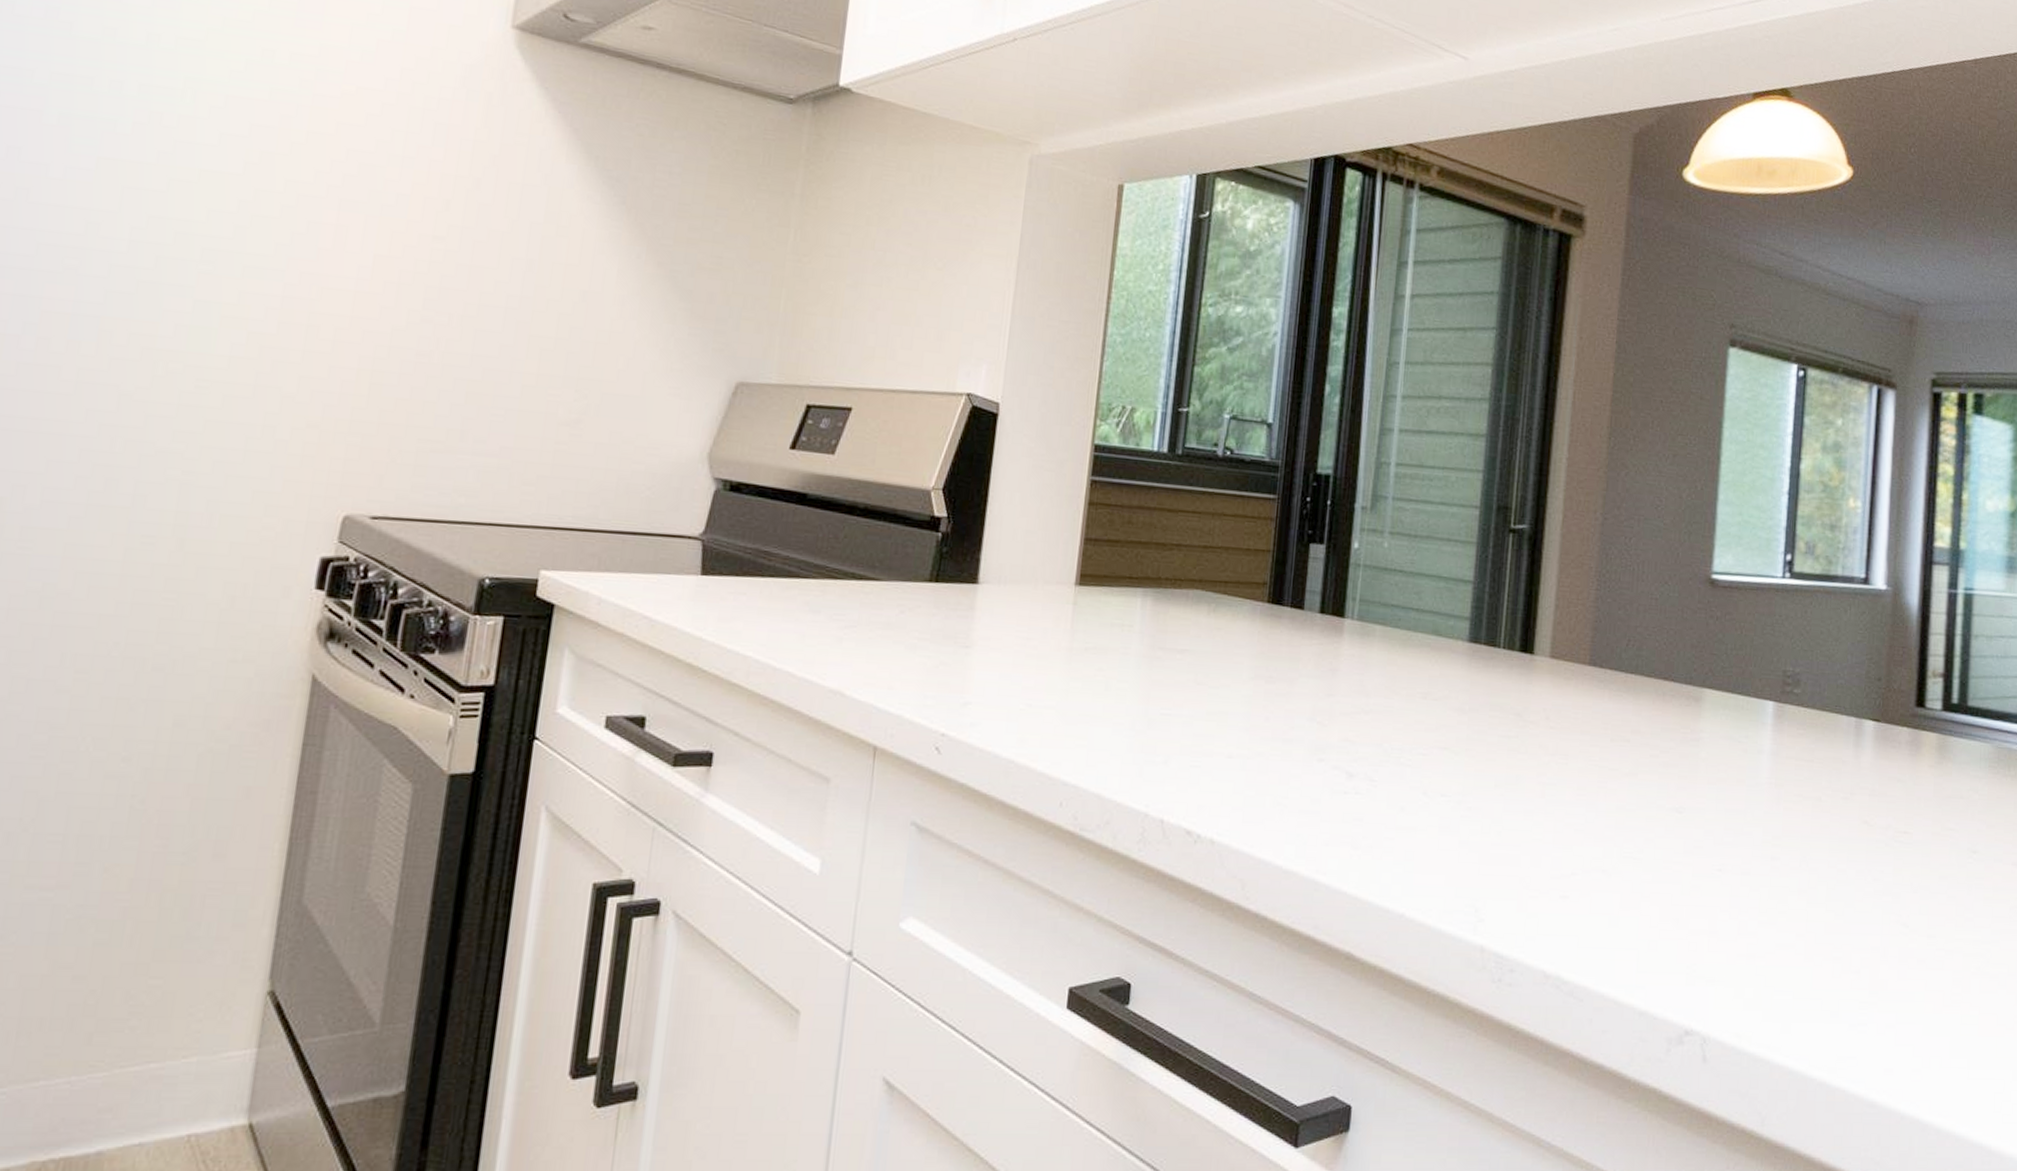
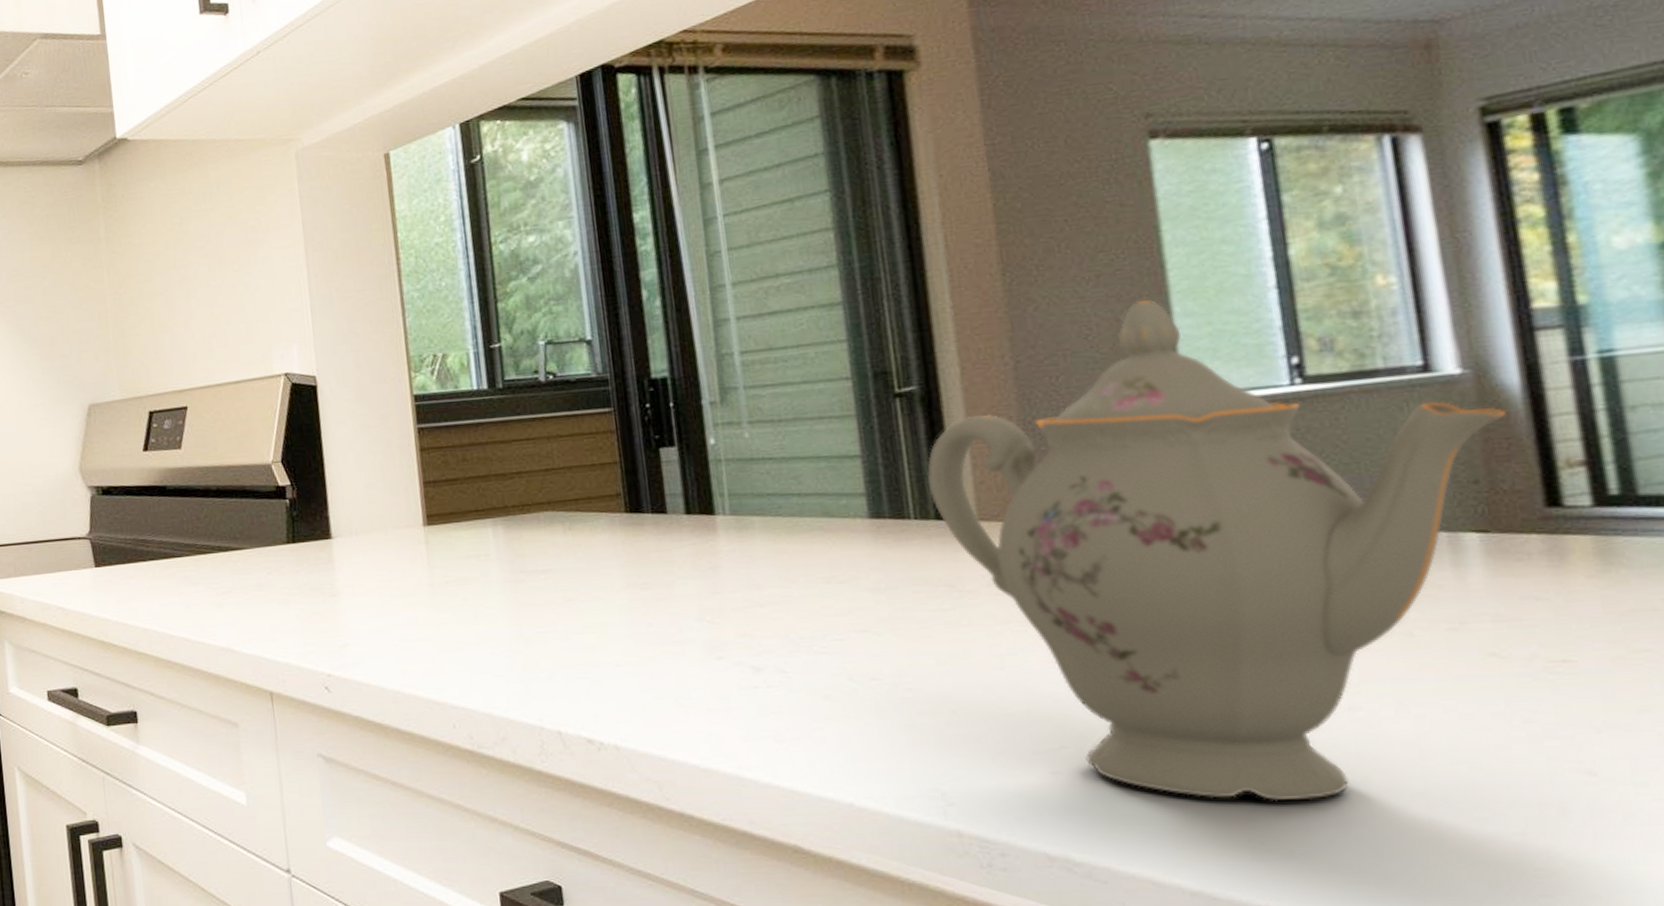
teapot: none [1519,483,1906,934] -> present [927,299,1507,802]

